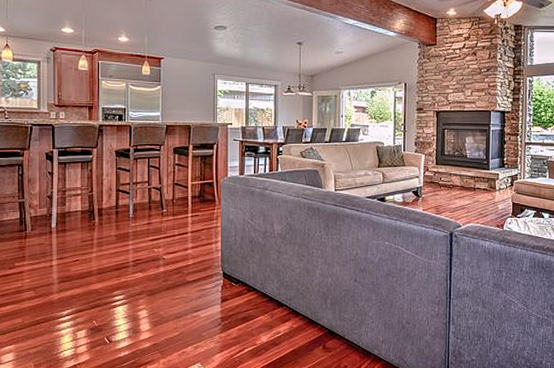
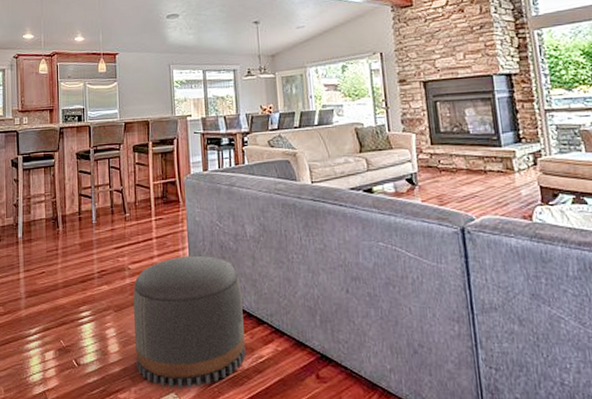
pouf: none [165,248,266,359] -> present [133,255,246,389]

